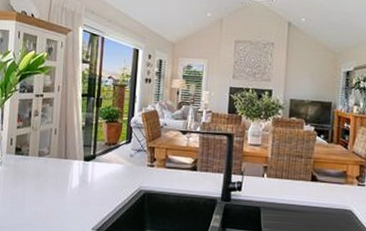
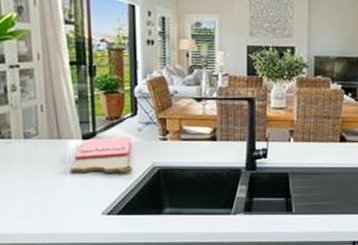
cutting board: none [71,160,123,194] -> present [70,137,133,173]

